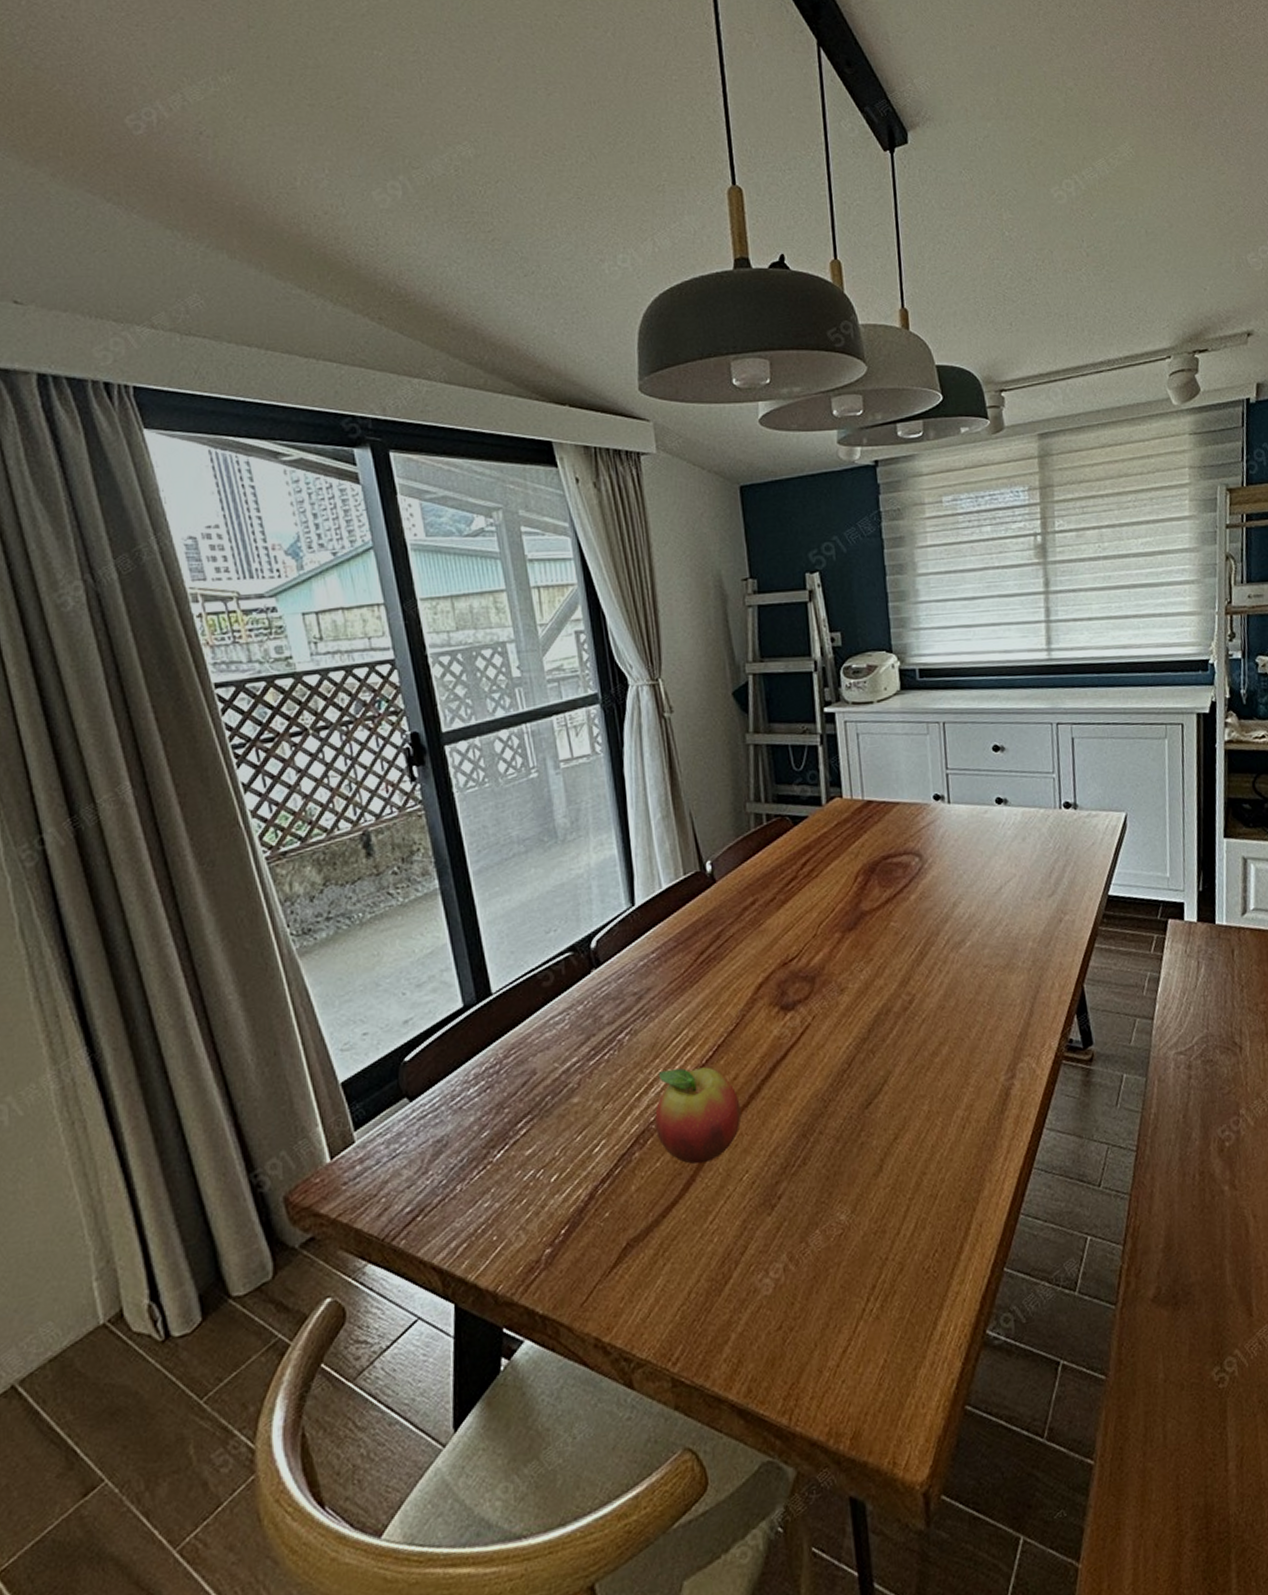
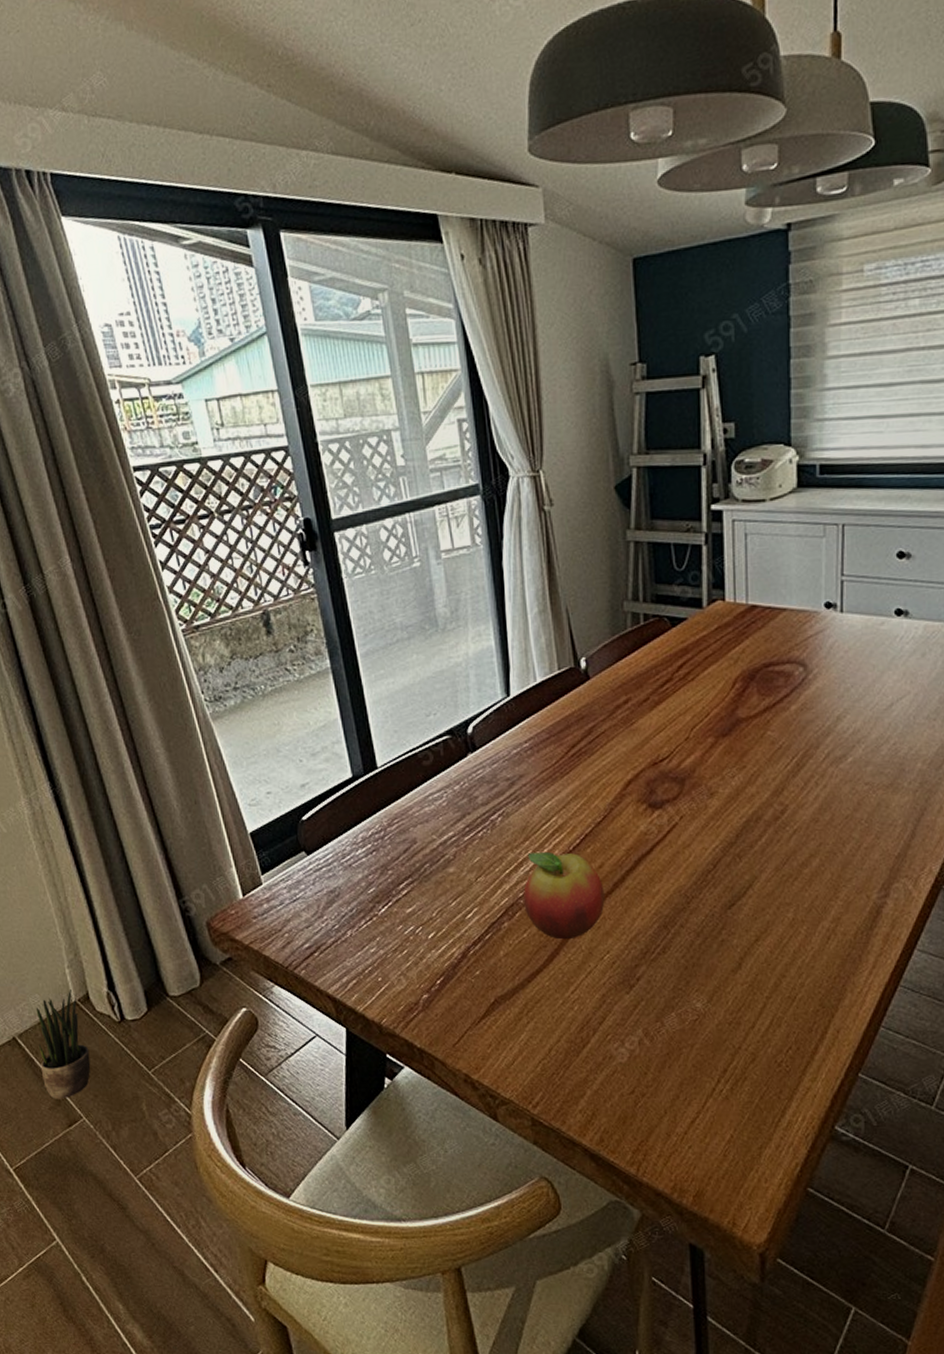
potted plant: none [47,1308,120,1462] -> present [37,990,91,1099]

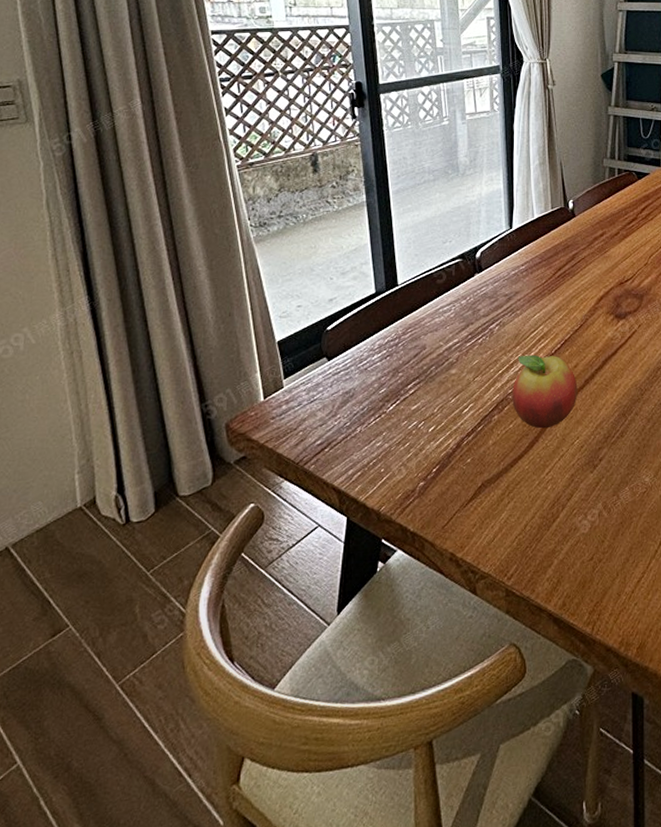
potted plant: present [37,990,91,1099] -> none [31,495,87,609]

